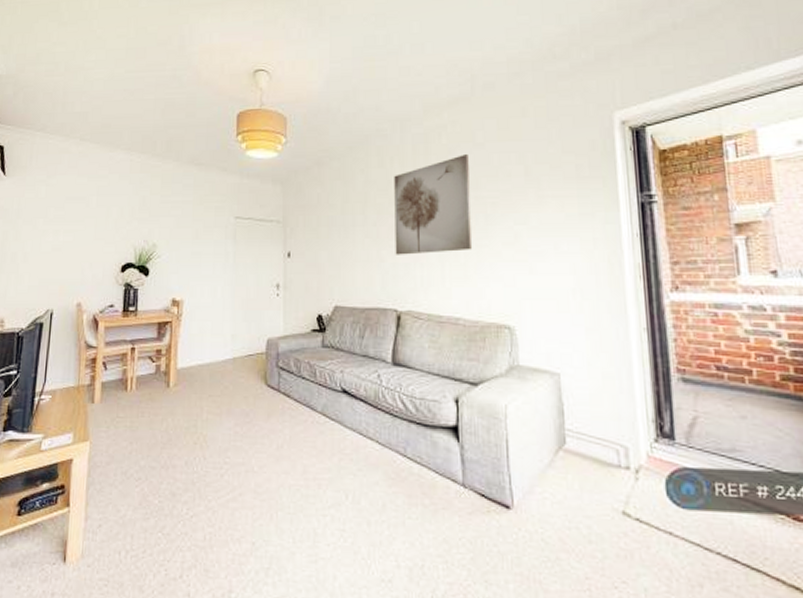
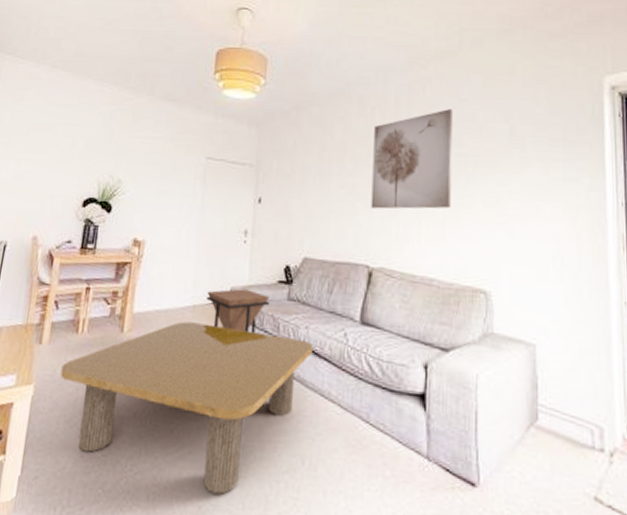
coffee table: none [114,374,348,530] -> present [60,321,313,494]
side table: none [245,339,306,380] -> present [206,288,270,333]

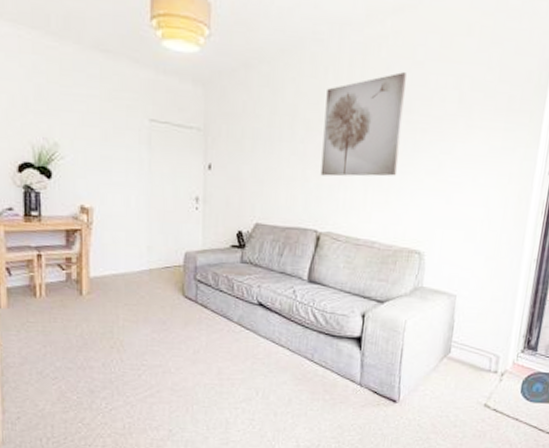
coffee table: present [60,321,313,494] -> none [25,284,265,420]
side table: present [206,288,270,333] -> none [162,253,224,293]

